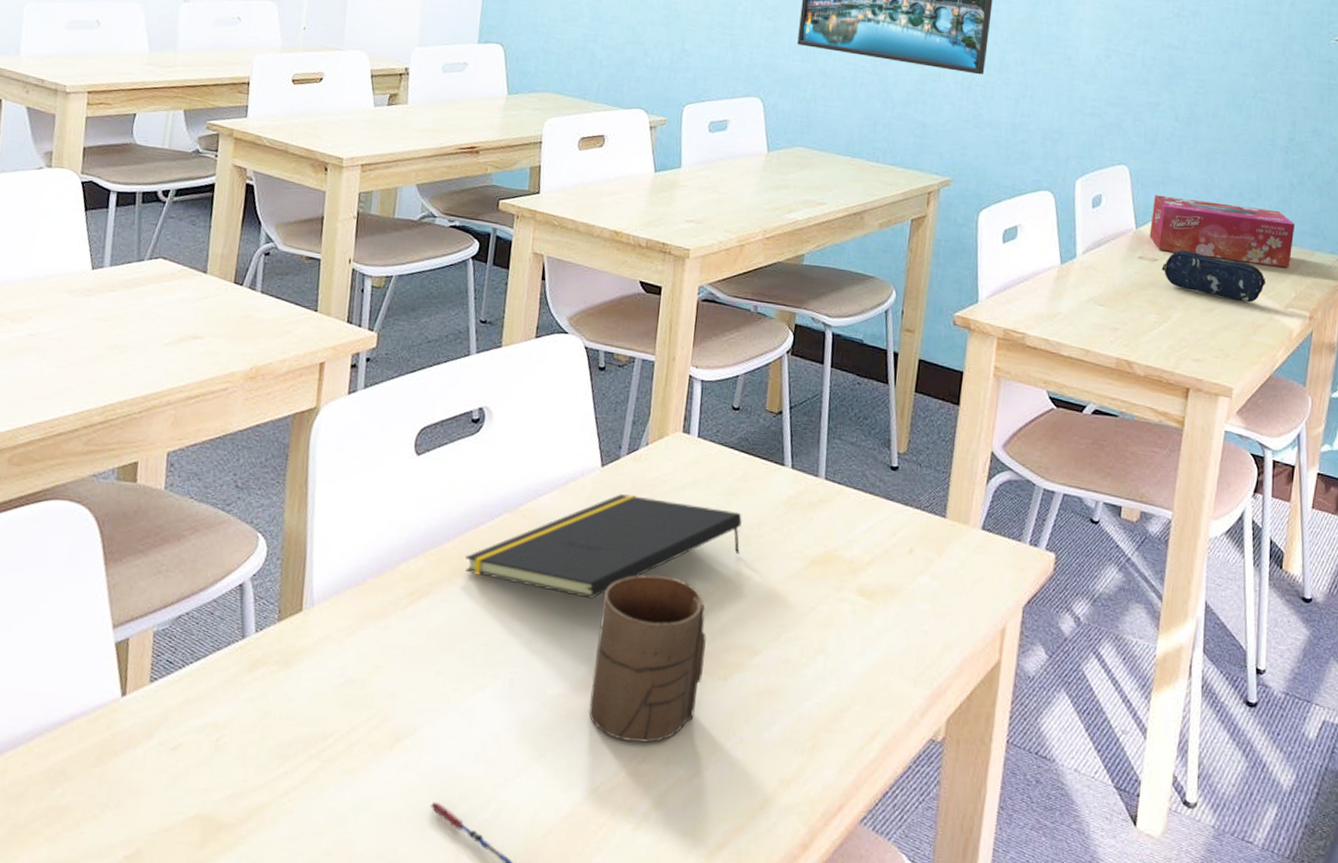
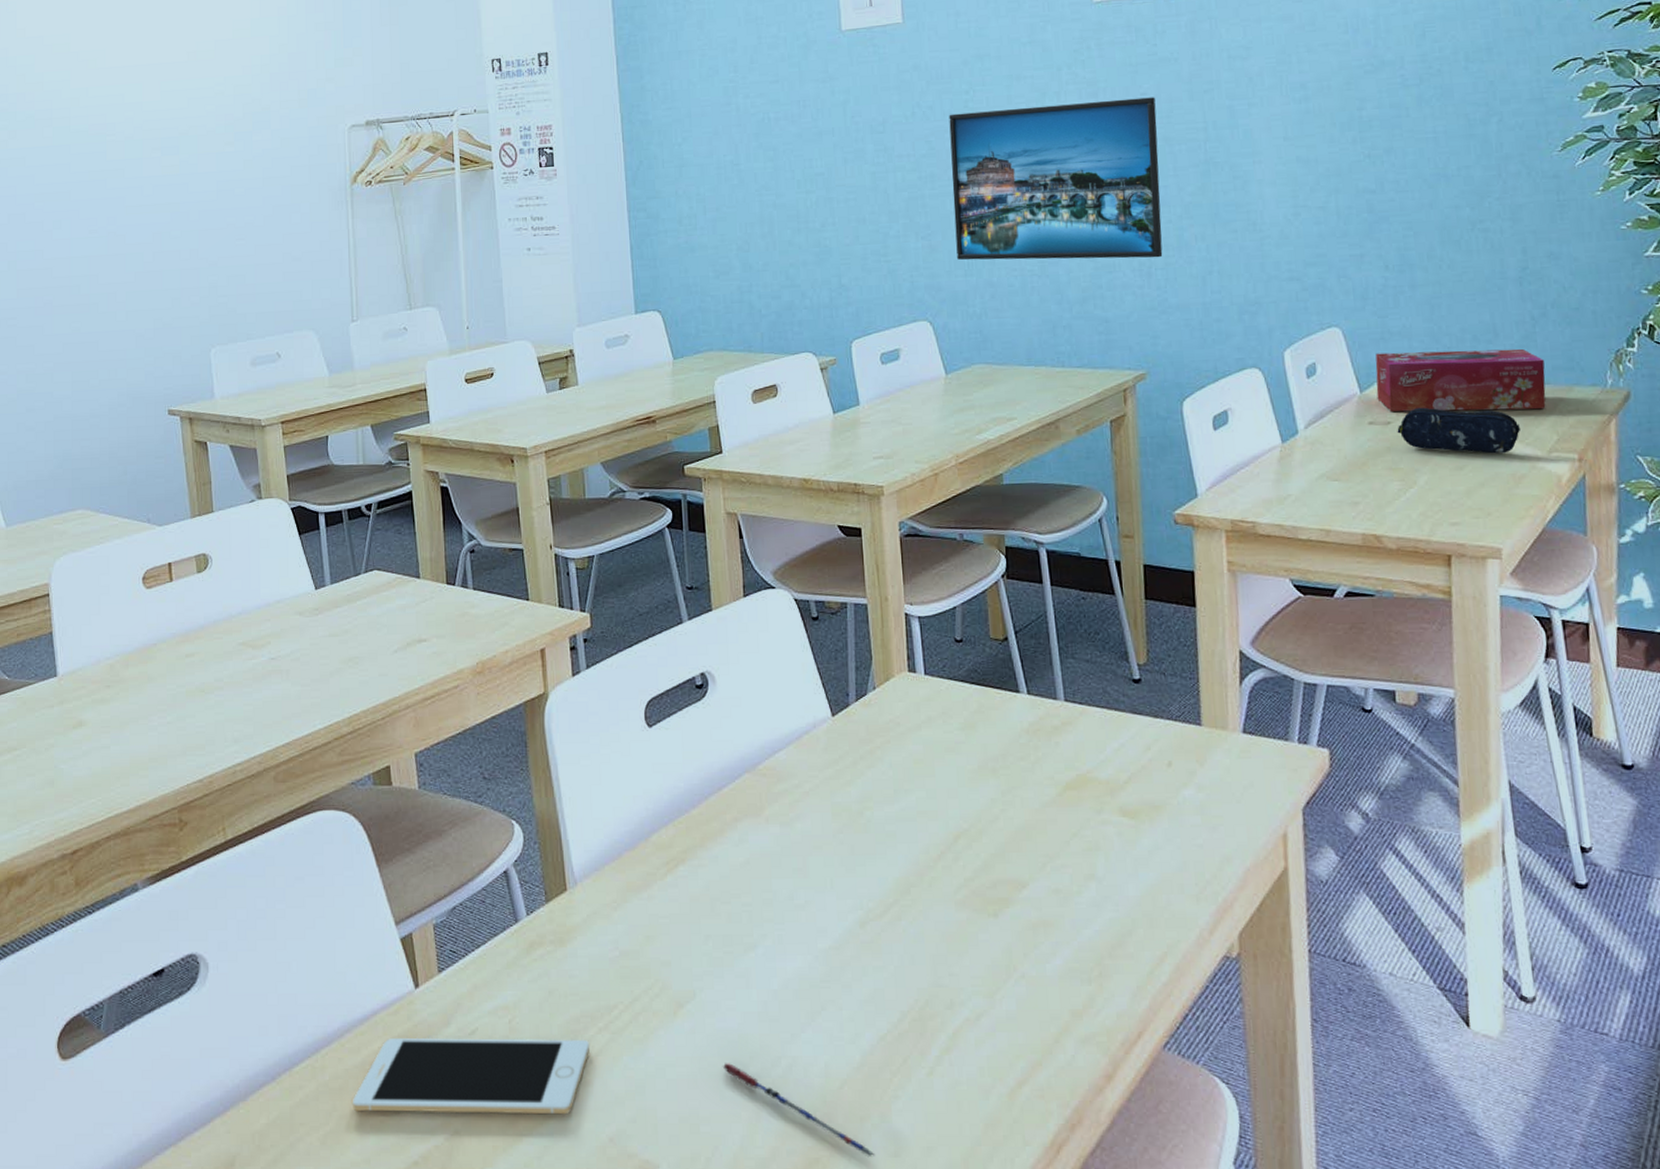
cell phone: none [28,746,297,842] -> present [352,1037,589,1115]
notepad: present [465,494,743,599] -> none [714,741,989,849]
cup: present [589,574,706,743] -> none [857,818,972,987]

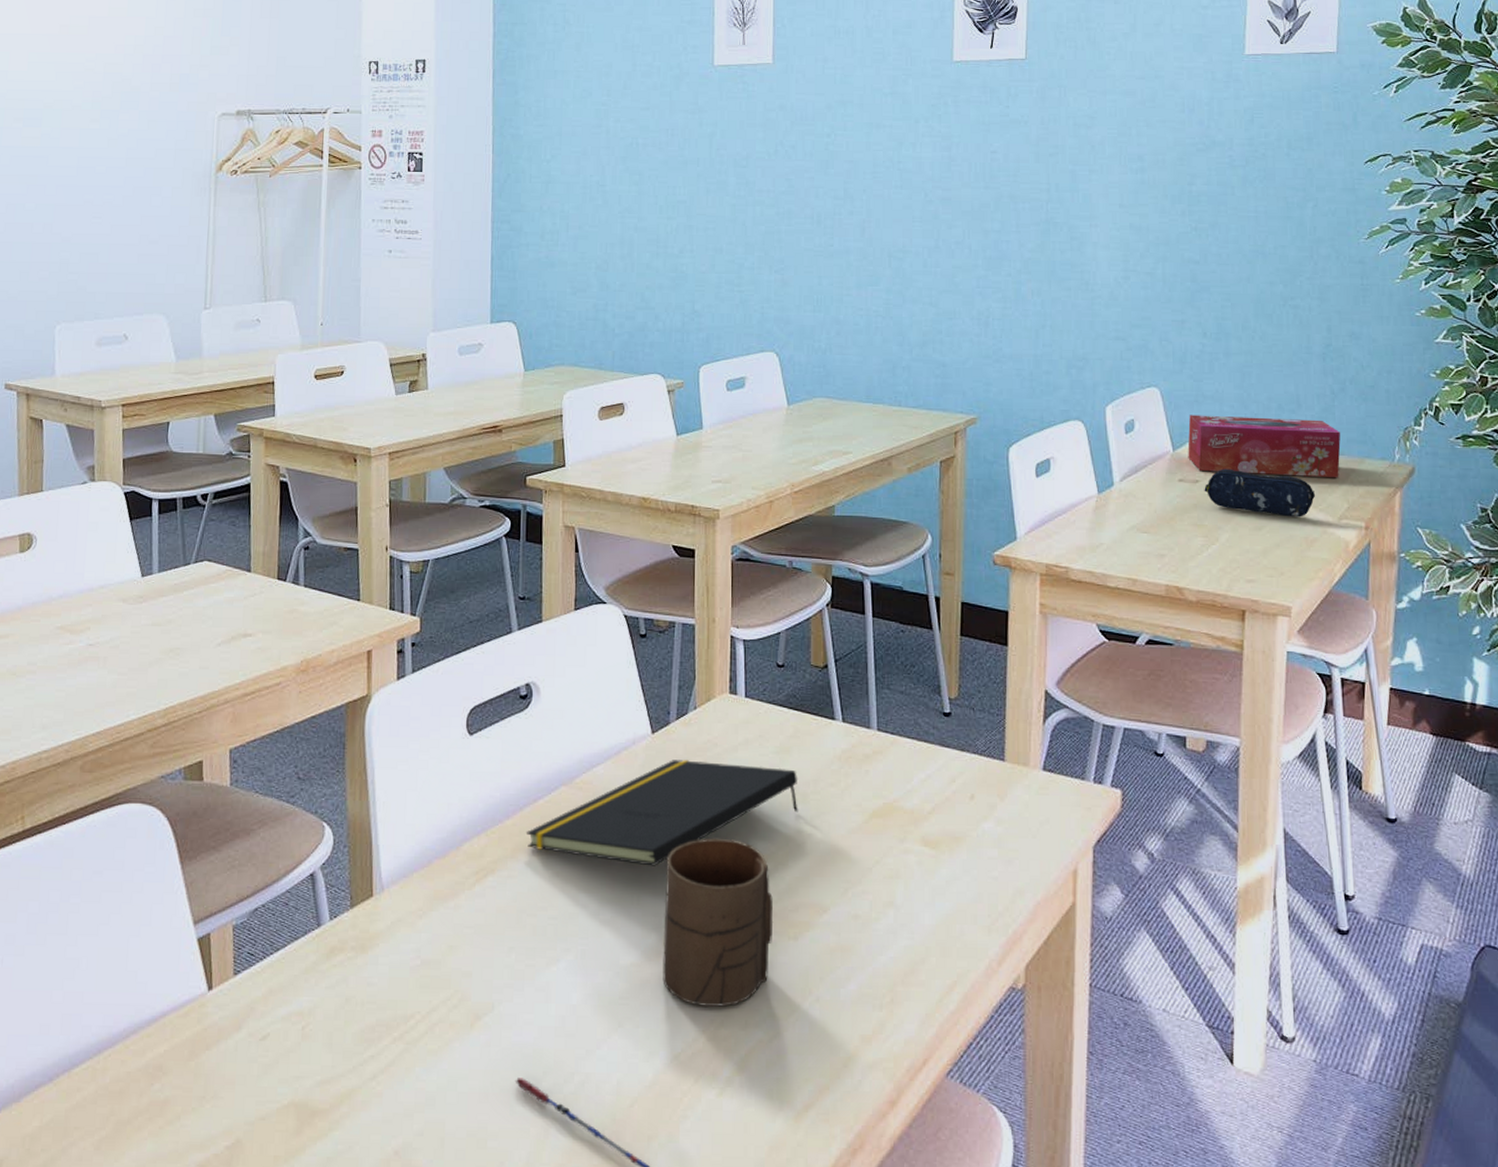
cell phone: present [352,1037,589,1115] -> none [131,1041,382,1126]
notepad: none [714,741,989,849] -> present [527,760,799,866]
cup: none [857,818,972,987] -> present [663,838,774,1007]
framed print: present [949,97,1163,260] -> none [807,155,1004,309]

